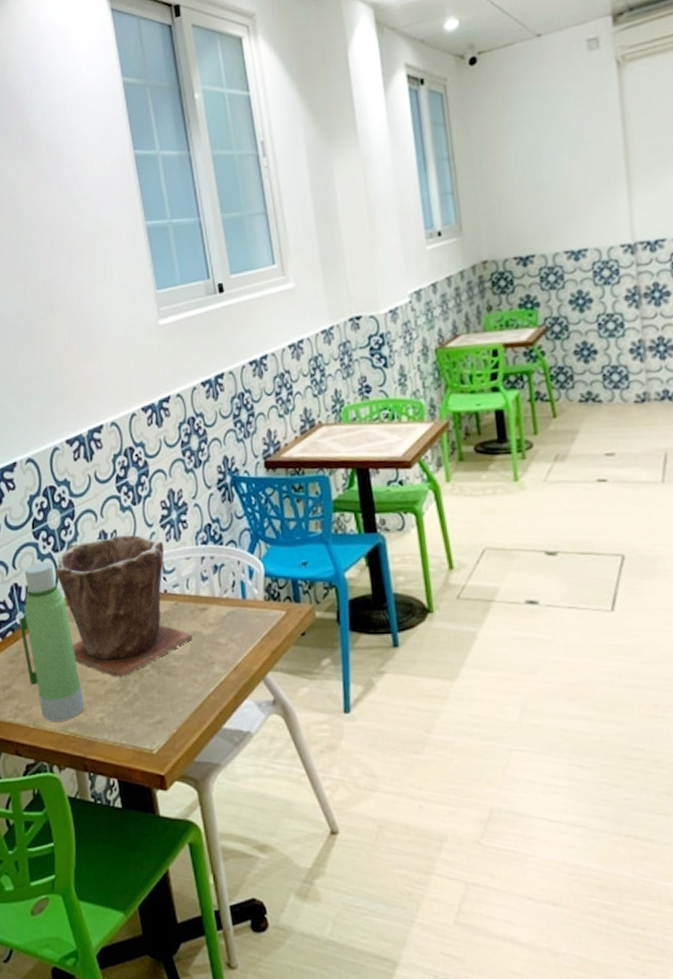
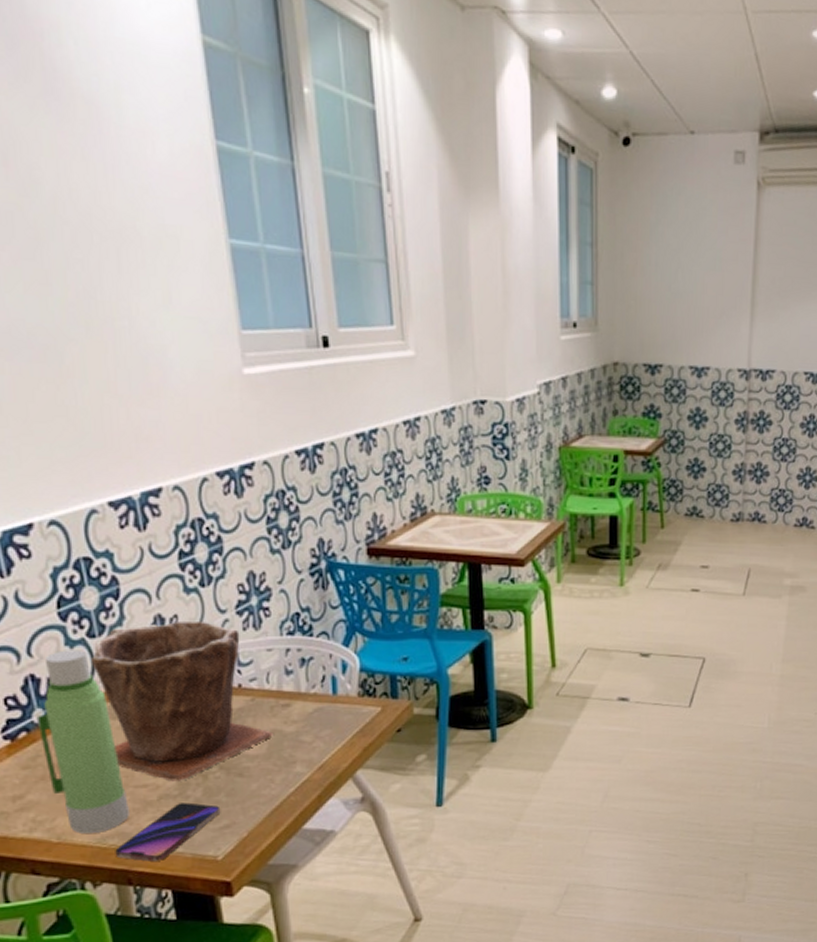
smartphone: none [74,698,154,751] -> present [115,802,221,862]

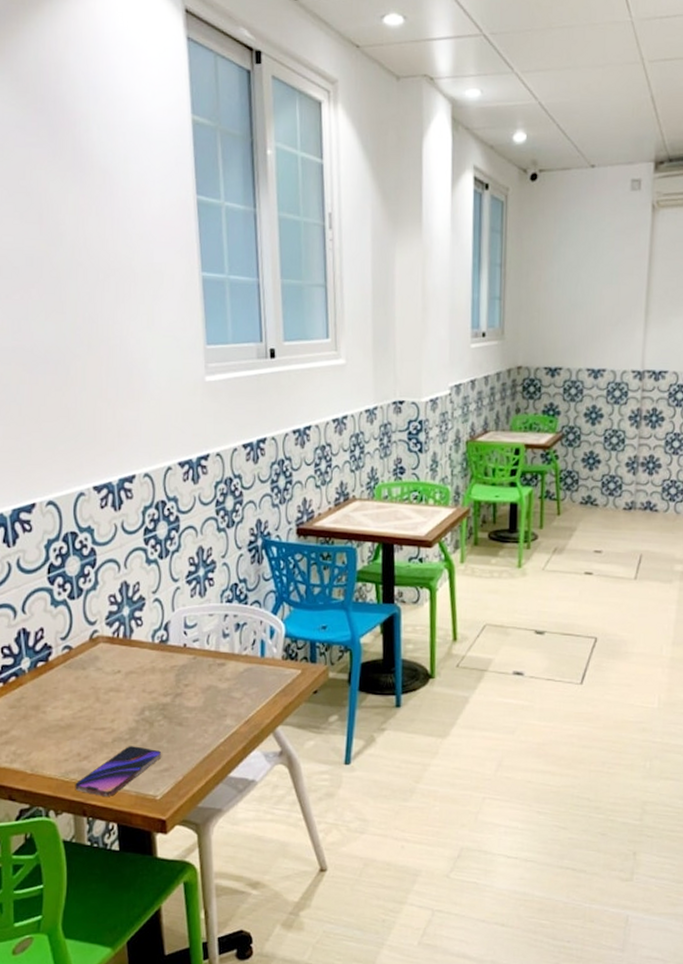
water bottle: present [36,650,129,834] -> none [24,609,89,767]
plant pot: present [91,620,273,782] -> none [70,587,209,727]

